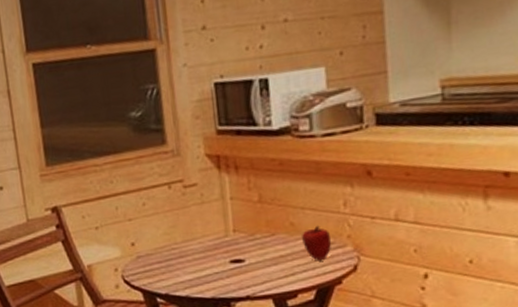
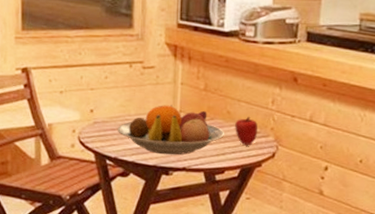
fruit bowl: none [163,224,291,284] -> present [117,104,224,155]

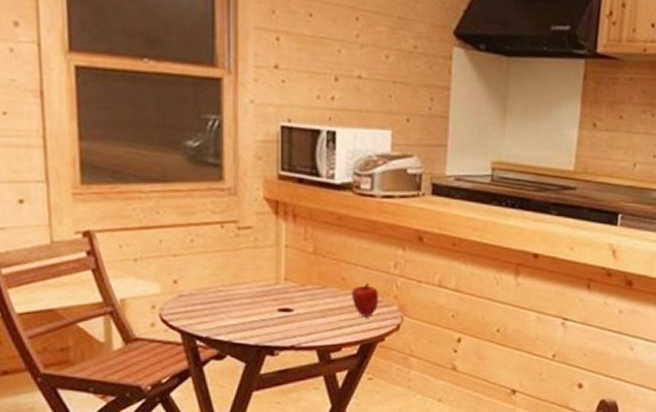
fruit bowl: present [117,104,224,155] -> none [208,271,339,332]

